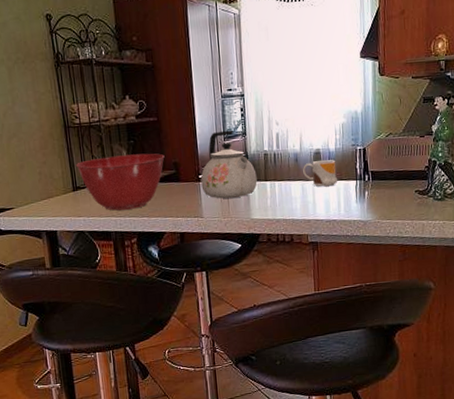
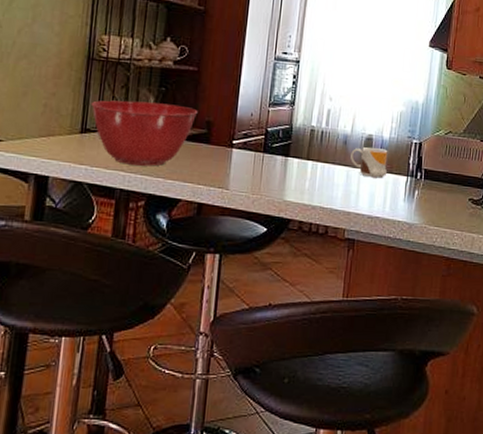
kettle: present [200,130,258,199] -> none [233,96,299,174]

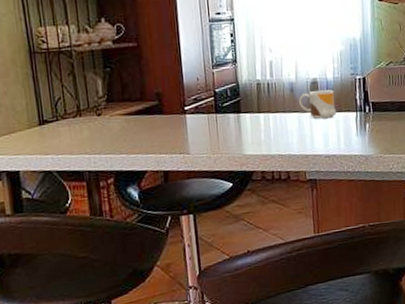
mixing bowl: present [90,100,198,166] -> none [42,82,146,148]

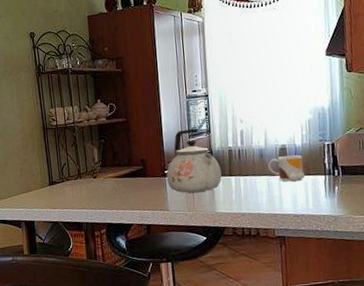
kettle: none [186,57,250,133] -> present [166,128,222,193]

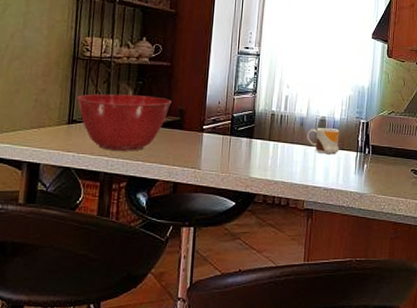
mixing bowl: none [52,151,133,204] -> present [76,93,172,151]
kettle: present [166,128,222,193] -> none [204,85,261,153]

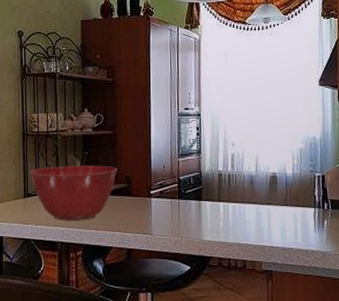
mug: present [307,128,340,155] -> none [258,185,295,212]

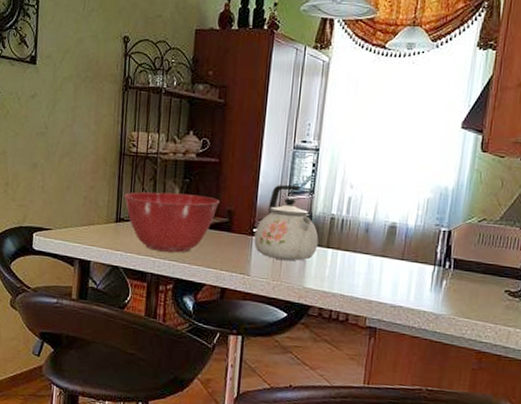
kettle: none [152,148,210,217] -> present [254,184,319,261]

